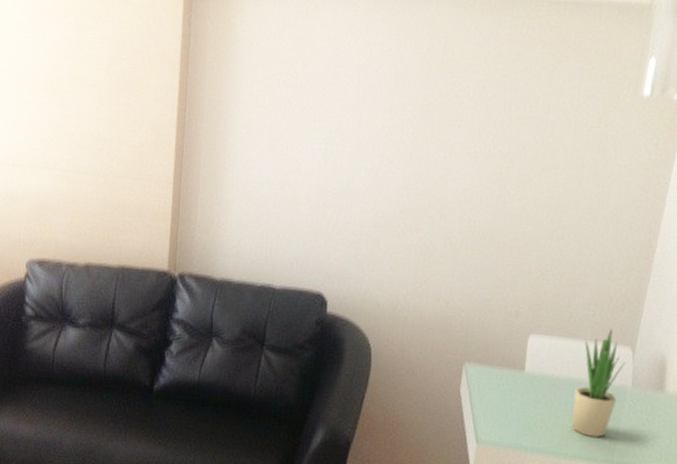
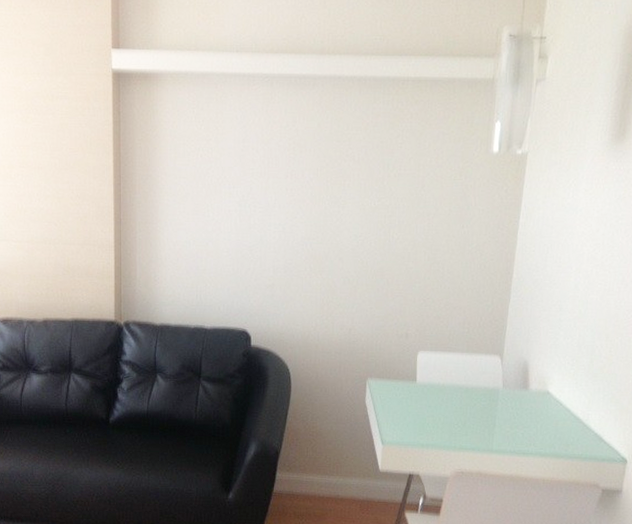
potted plant: present [572,328,626,437] -> none [457,342,497,431]

